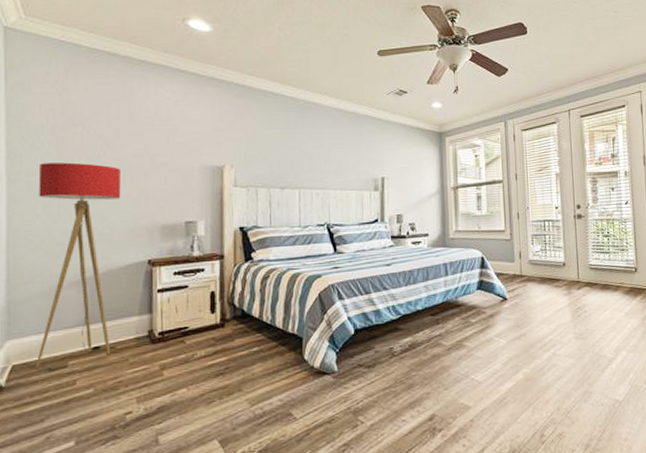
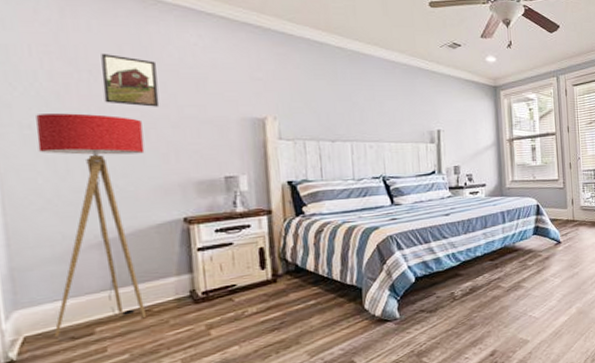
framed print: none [92,110,136,156] -> present [101,54,160,107]

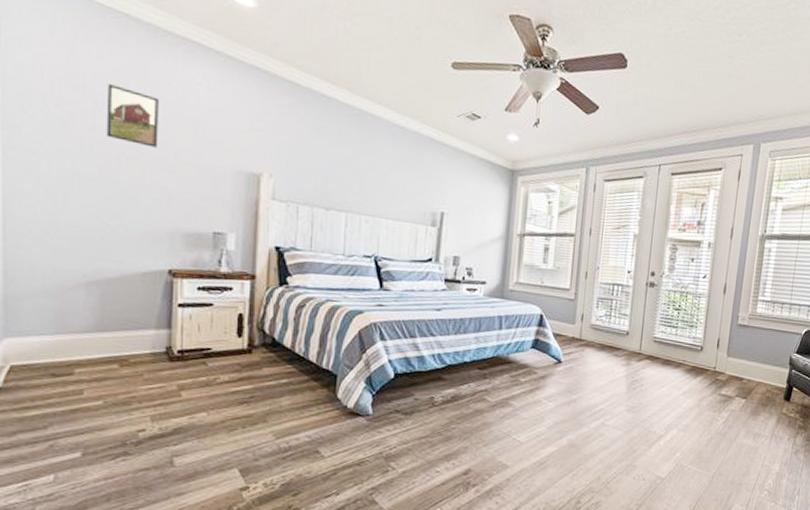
floor lamp: present [36,113,147,337] -> none [37,140,139,370]

